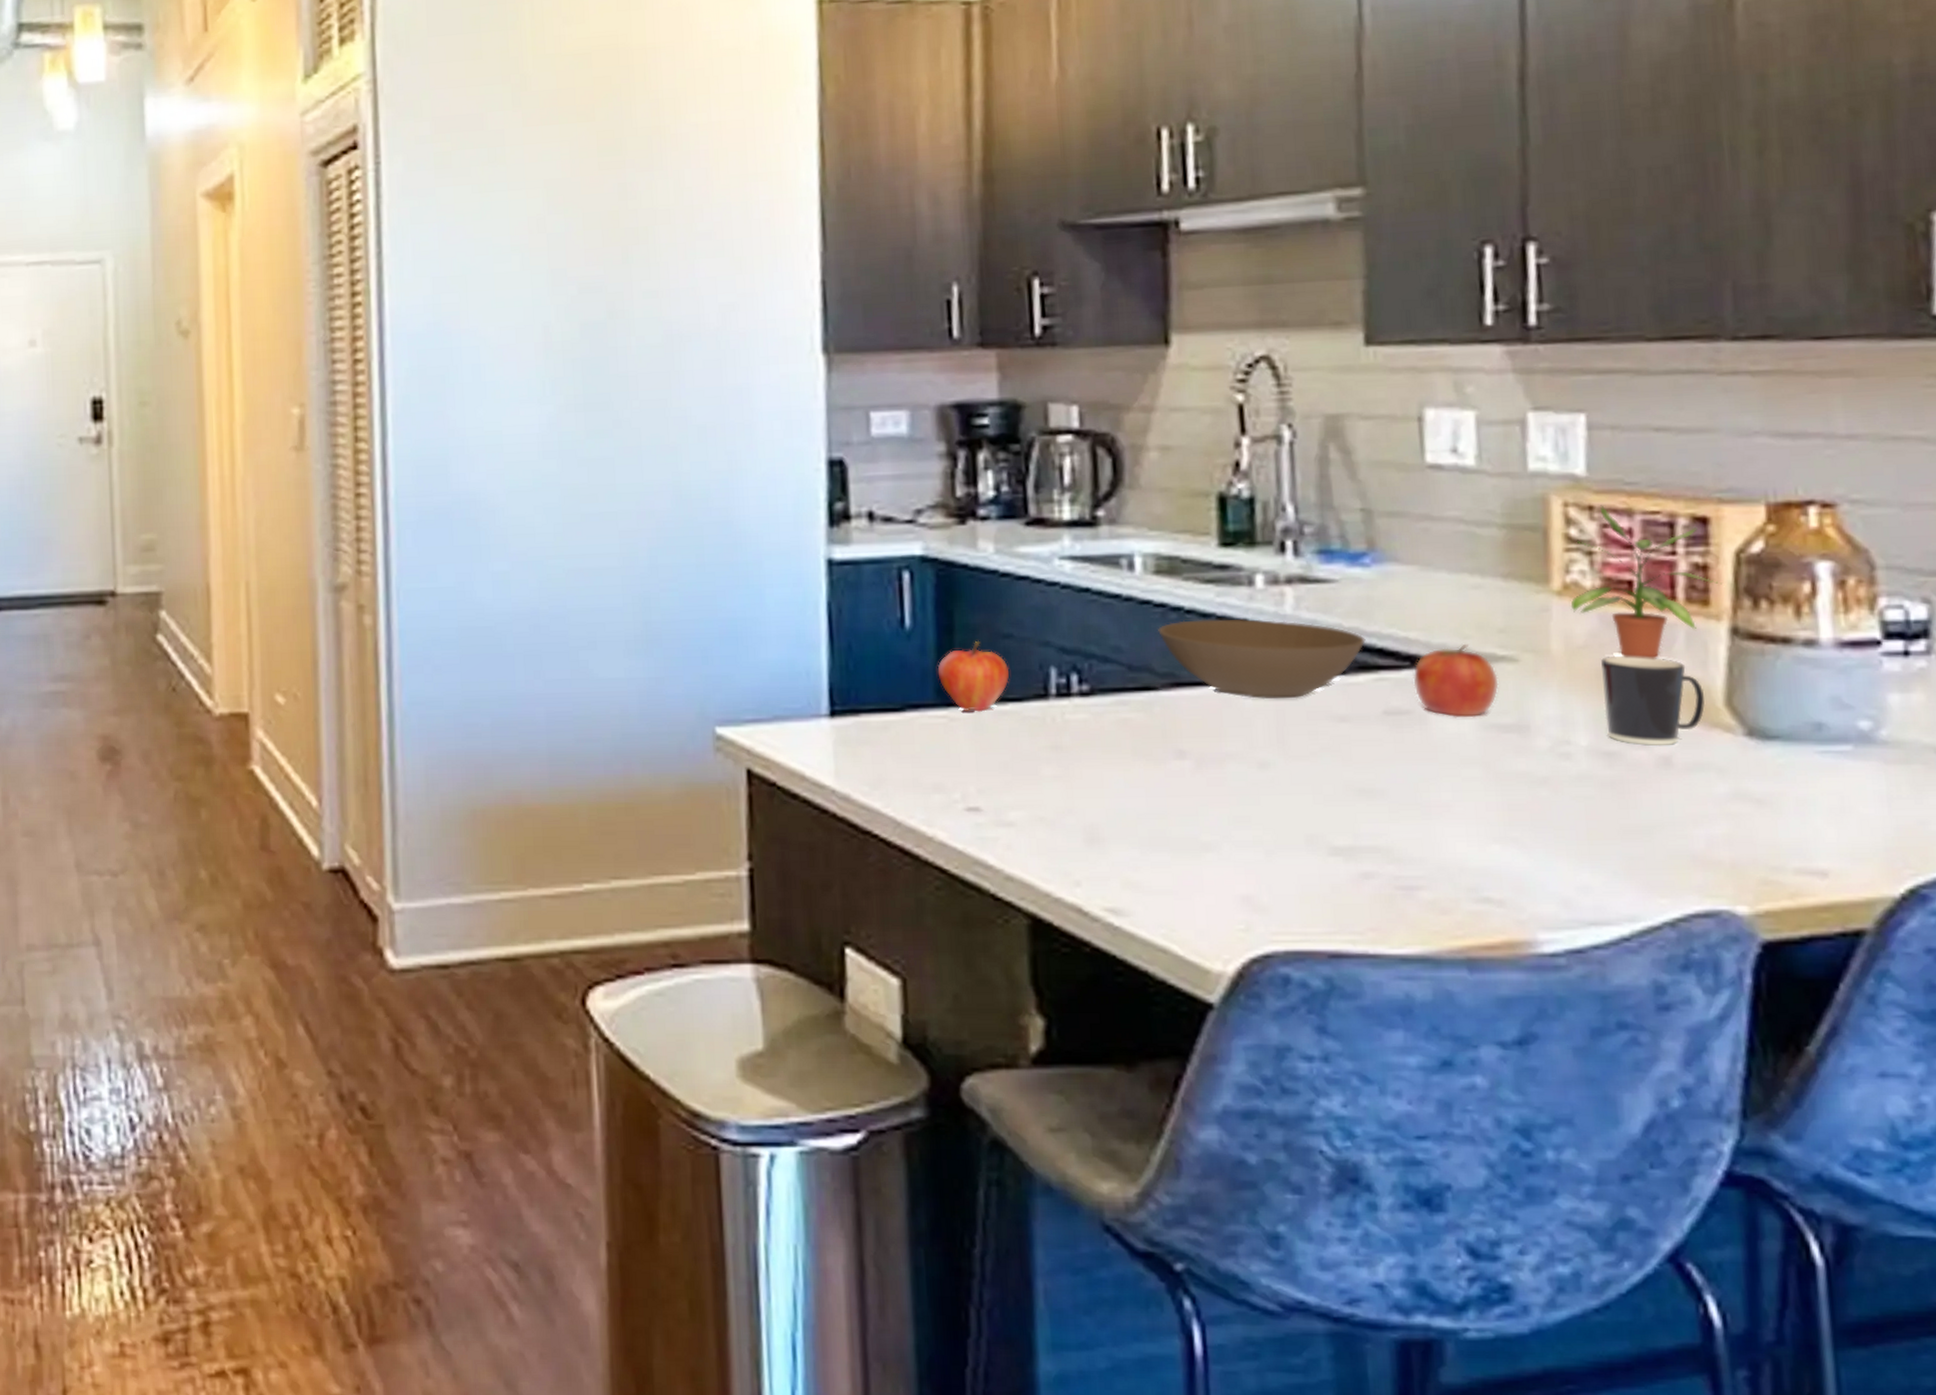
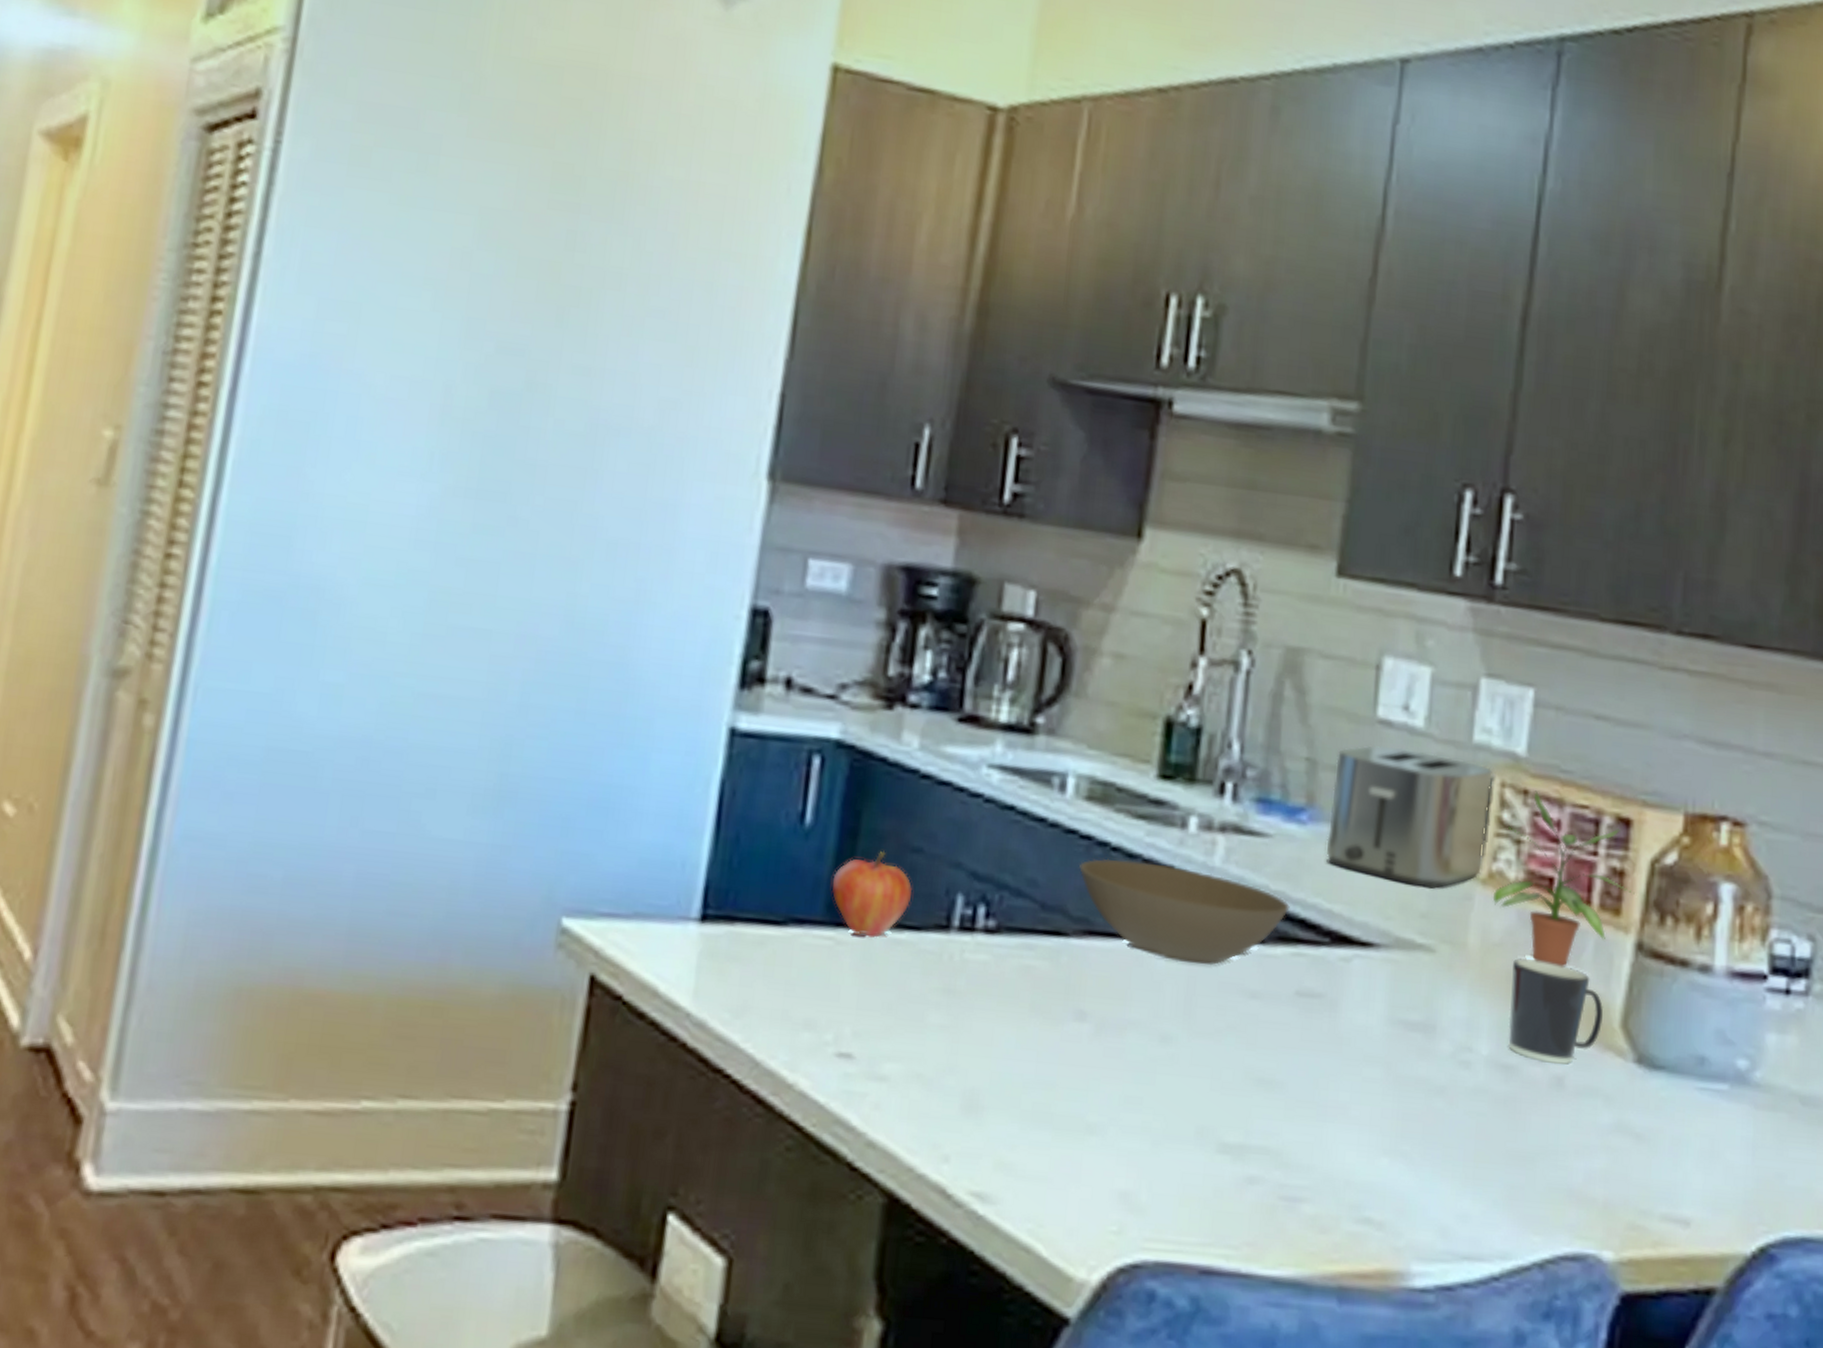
toaster: none [1391,486,1555,607] -> present [1326,745,1492,890]
fruit: present [1413,643,1499,718] -> none [1329,924,1413,1011]

